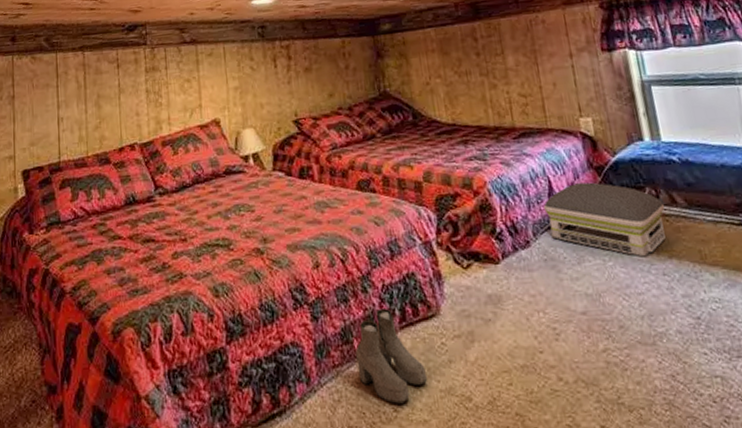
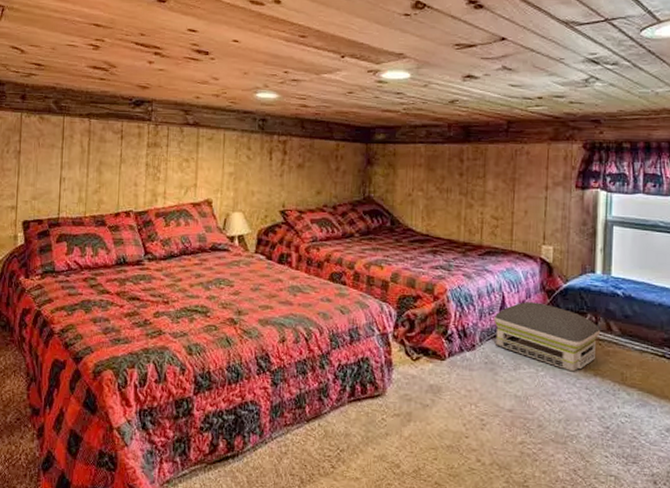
boots: present [356,309,427,404] -> none [306,384,364,462]

